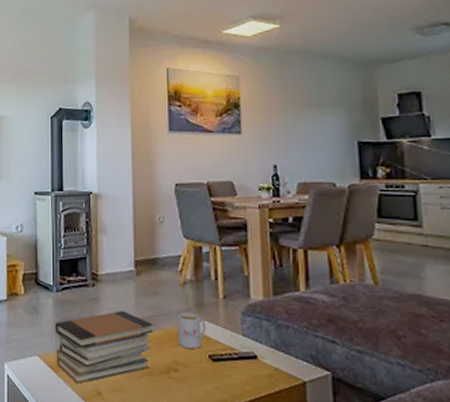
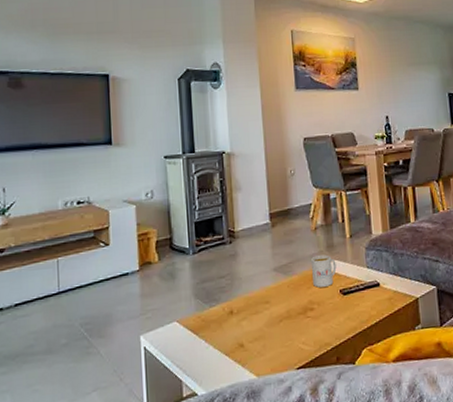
book stack: present [54,311,153,384] -> none [192,262,290,341]

